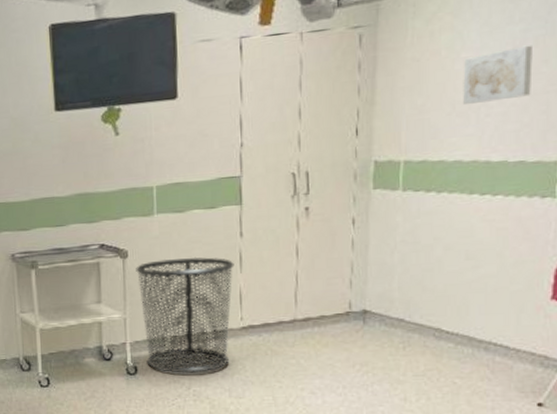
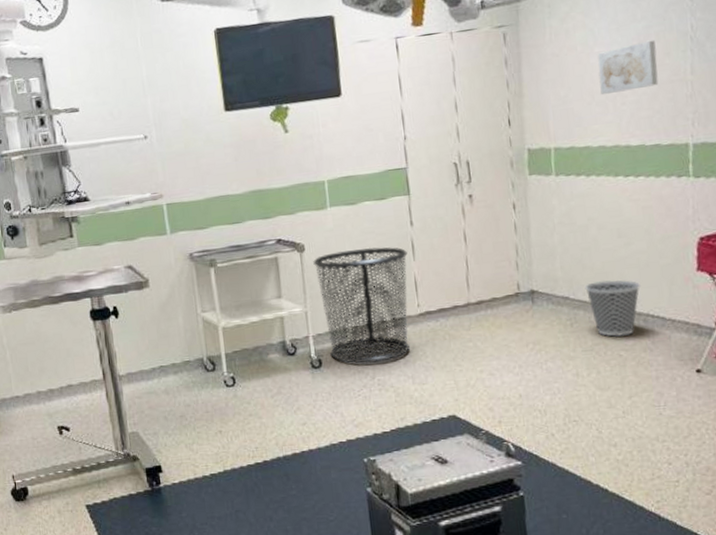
wastebasket: none [423,303,485,363] -> present [584,280,640,337]

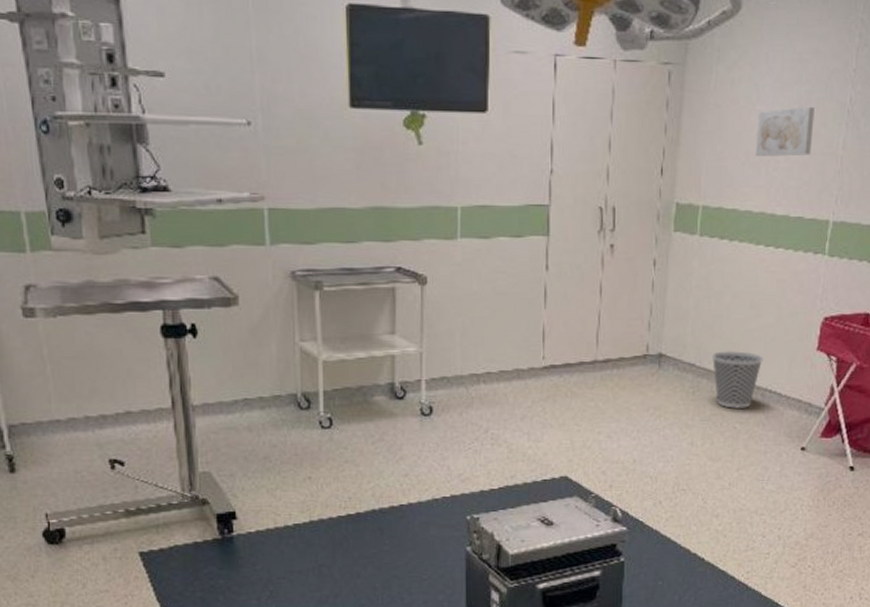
waste bin: present [313,247,411,363] -> none [435,288,539,415]

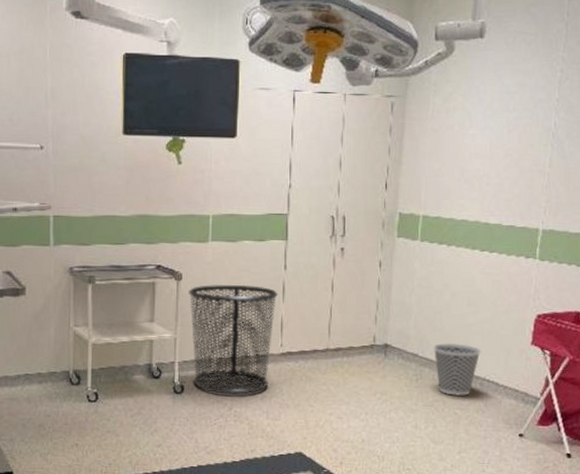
waste bin: none [435,288,539,415] -> present [188,284,278,394]
wall art: present [756,106,815,157] -> none [470,130,522,174]

